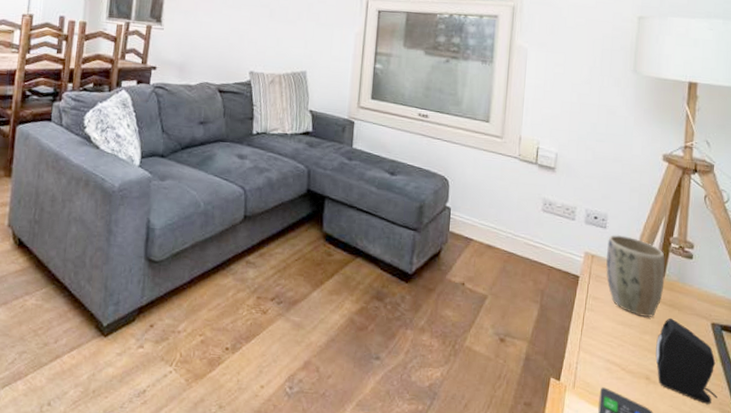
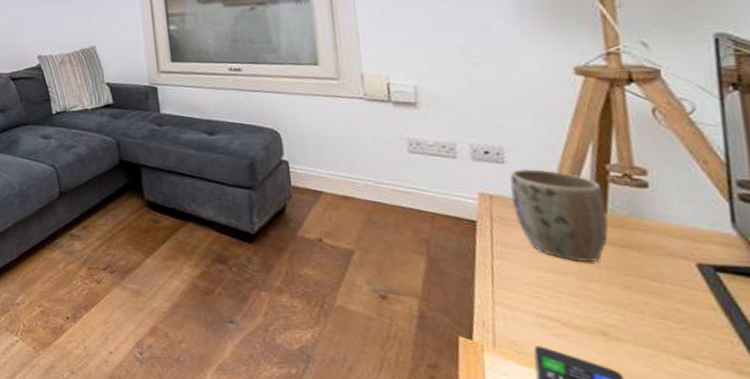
speaker: present [655,319,717,404] -> none [609,262,726,364]

